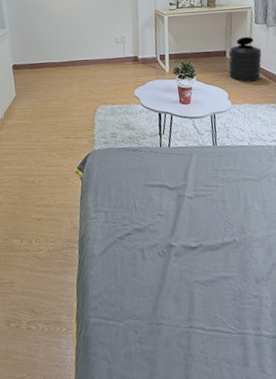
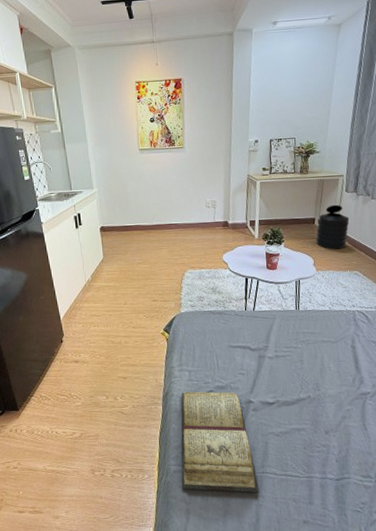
diary: none [98,234,186,352] -> present [181,391,258,493]

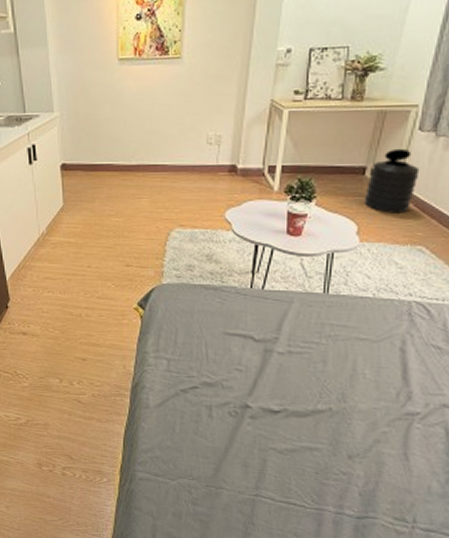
diary: present [181,391,258,493] -> none [148,384,248,519]

